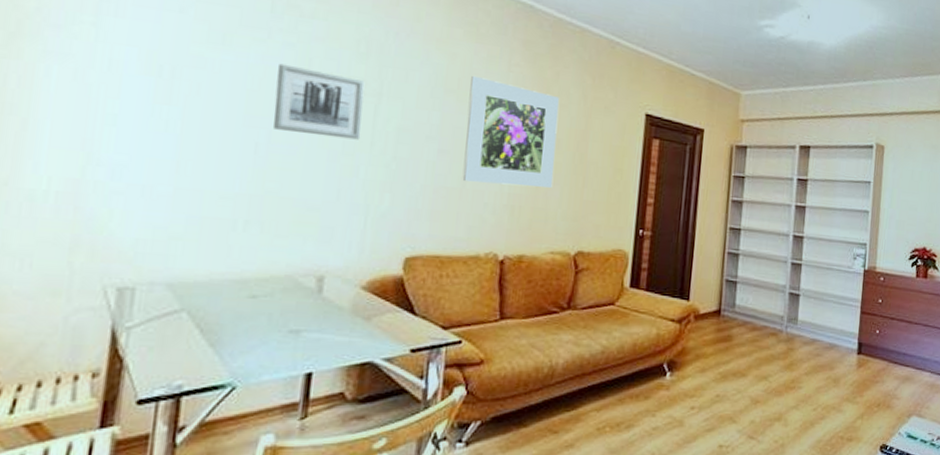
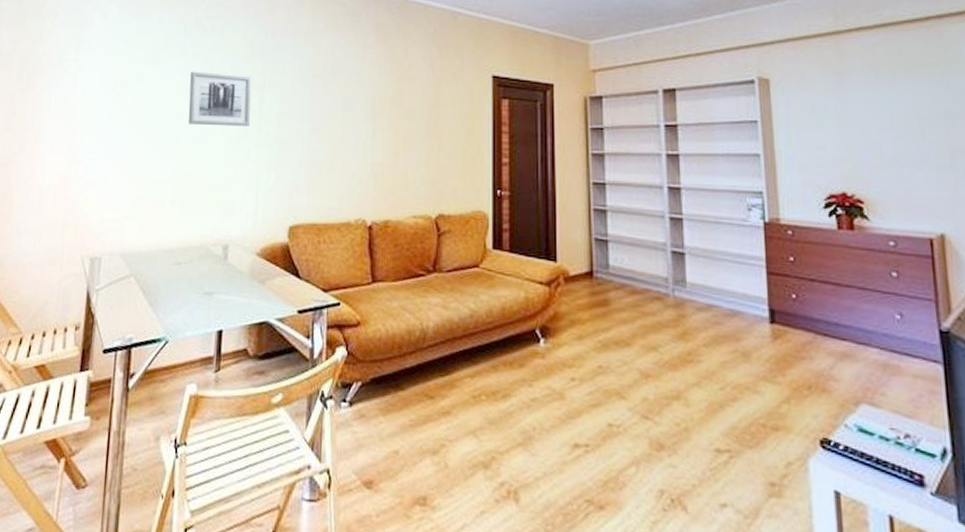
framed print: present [462,75,560,188] -> none [332,60,411,156]

